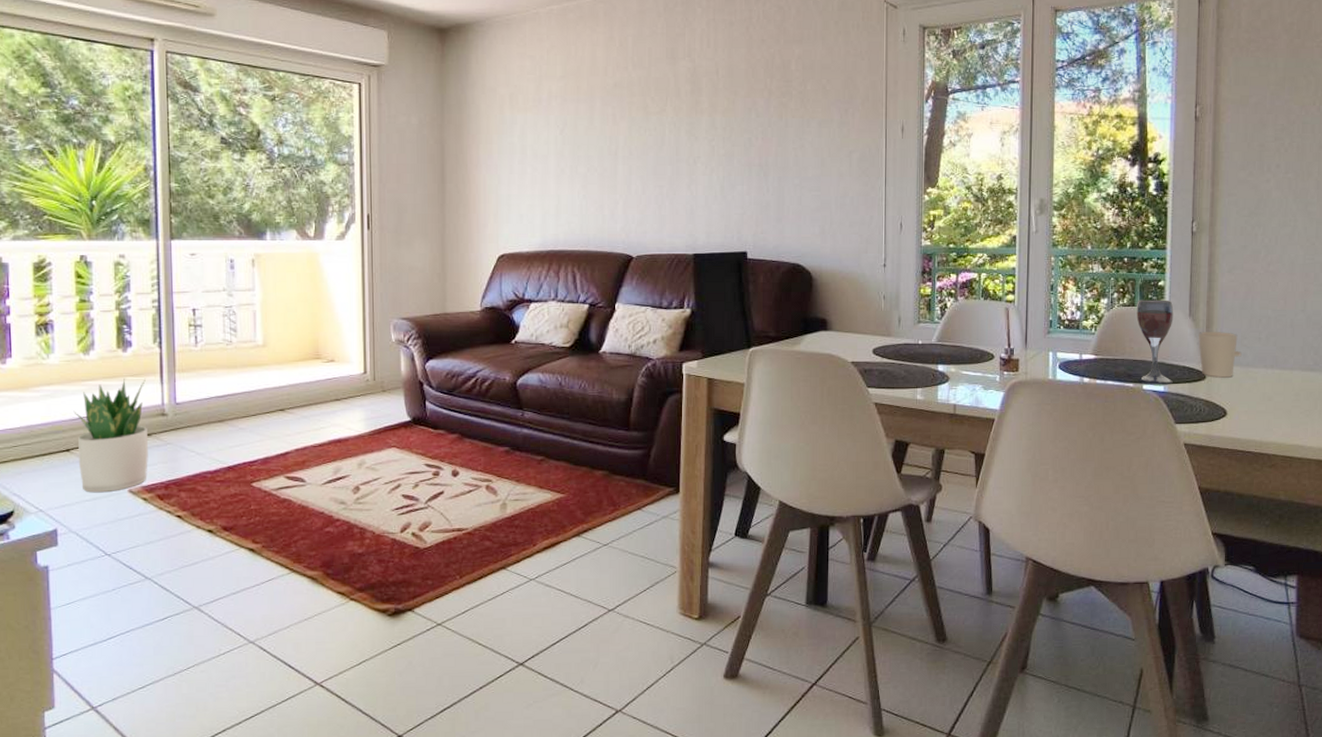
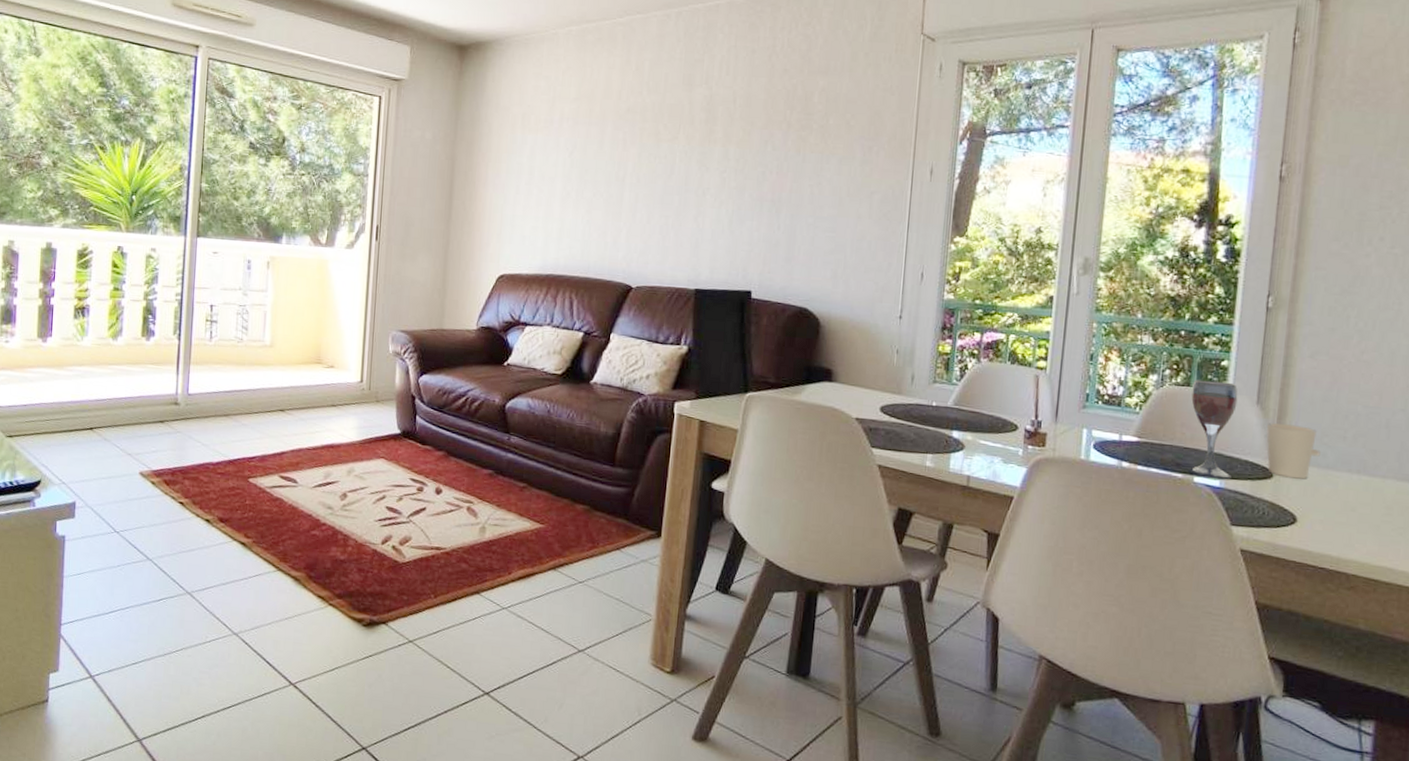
planter: present [73,378,148,493] -> none [99,365,164,473]

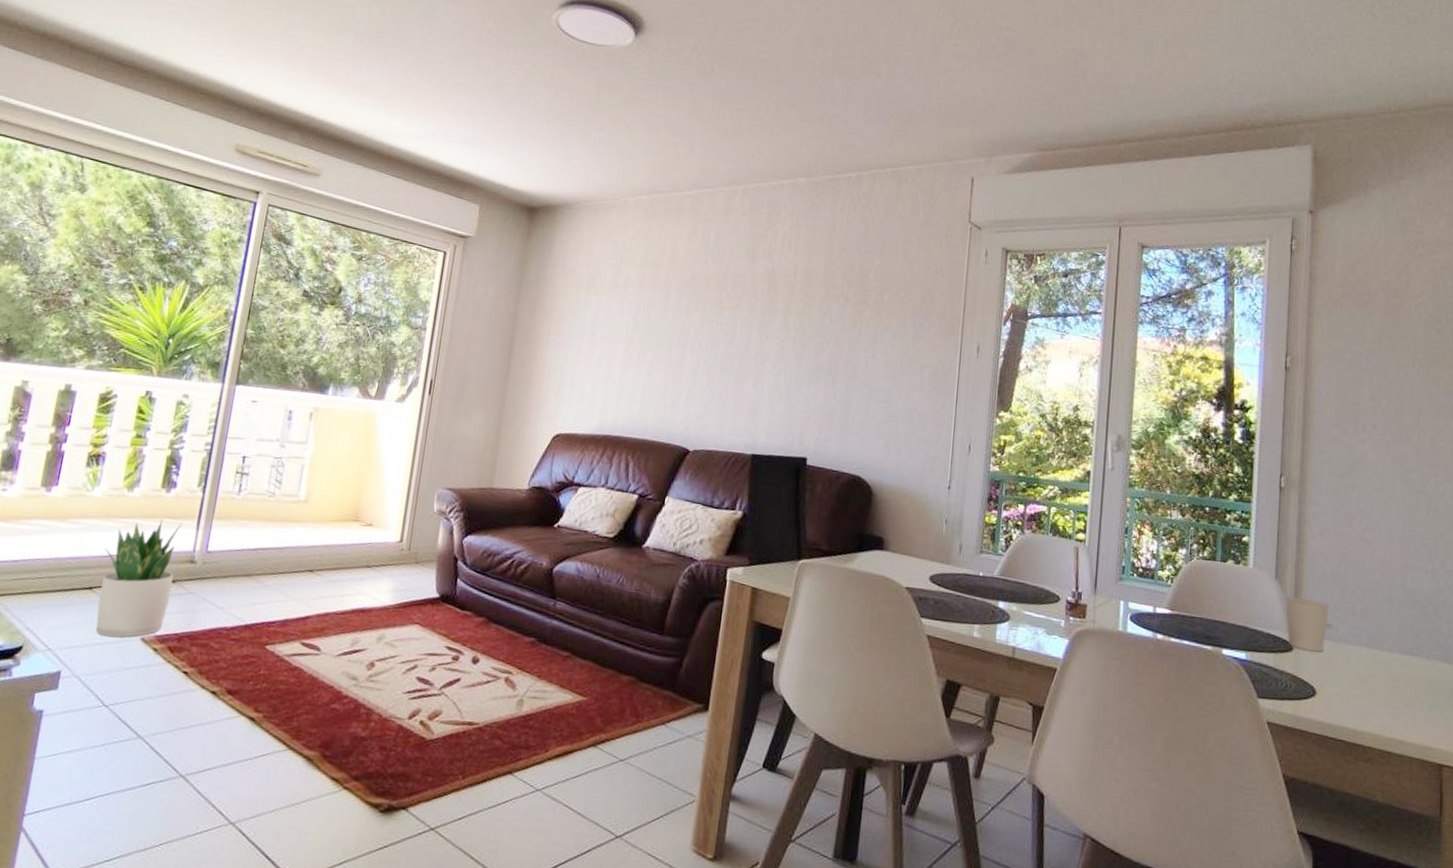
planter: none [99,365,164,473] -> present [95,519,183,638]
cup: present [1187,380,1238,480] -> none [1216,554,1259,653]

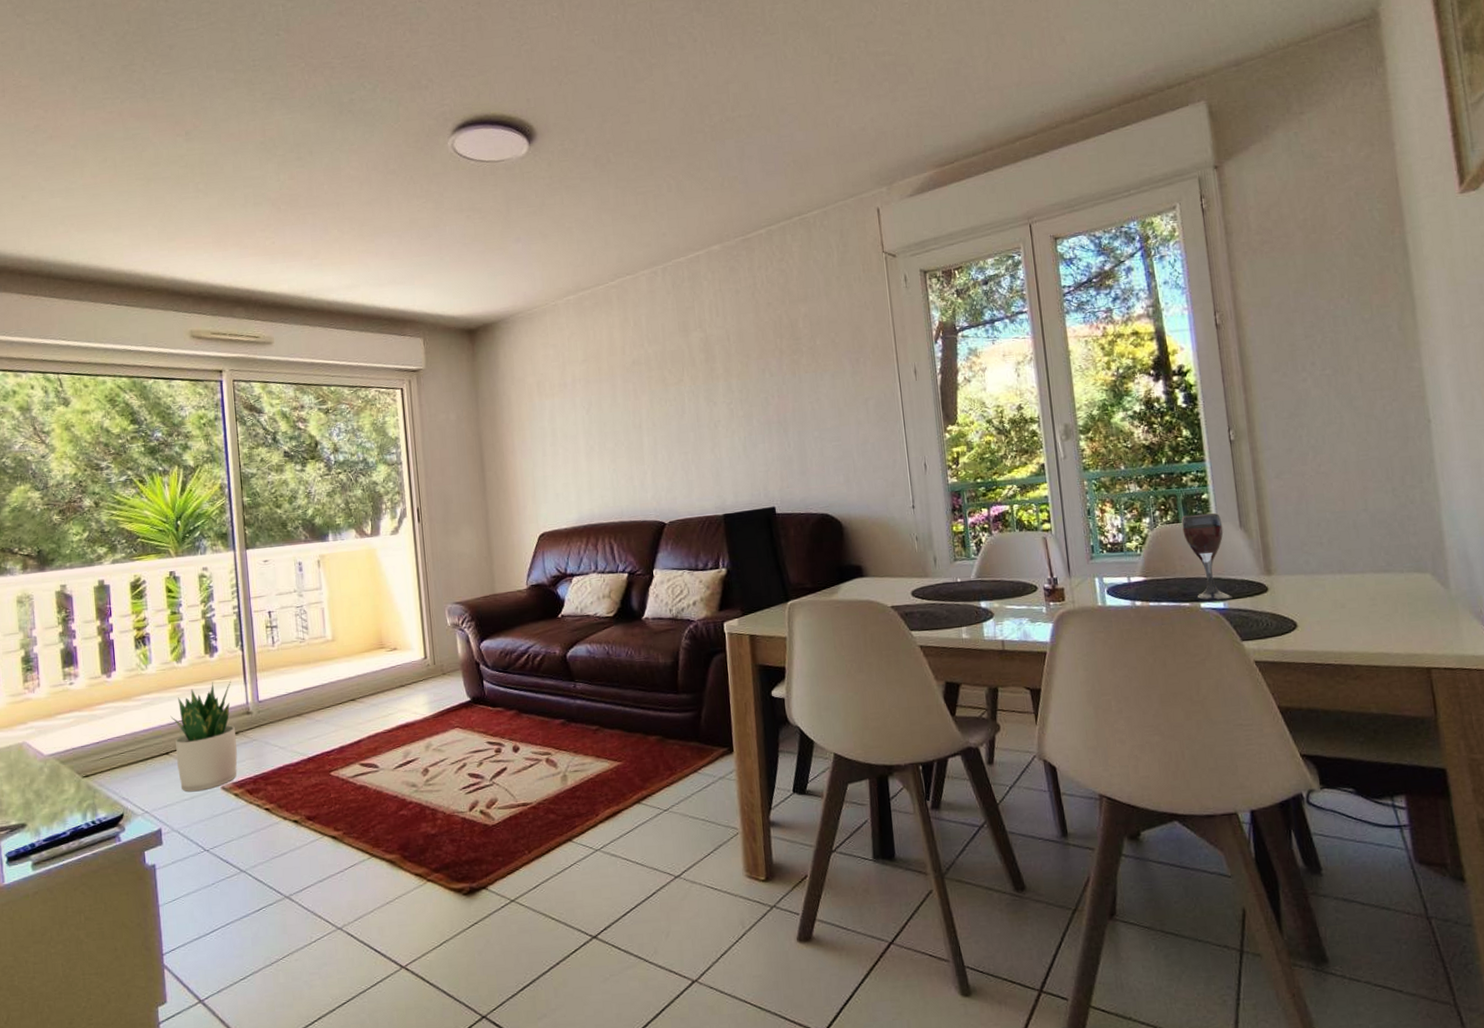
cup: none [1216,554,1259,653] -> present [1181,513,1234,603]
cup: present [1285,597,1333,653] -> none [1253,540,1304,589]

